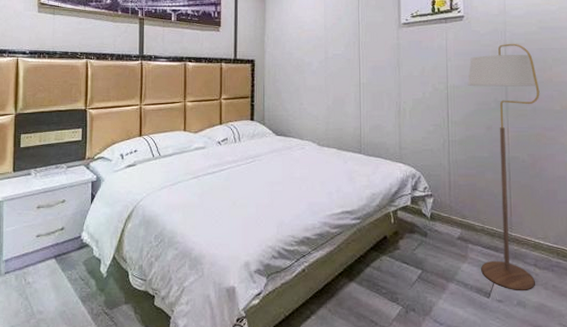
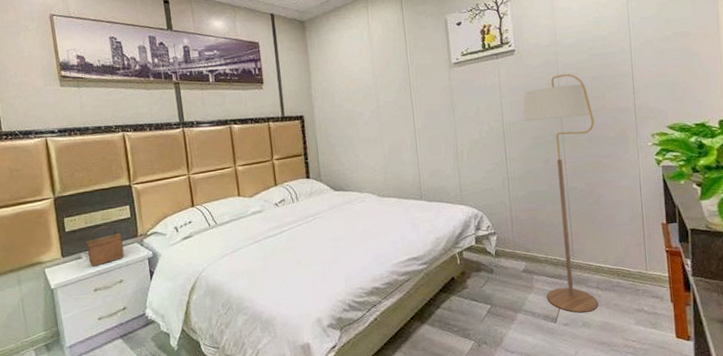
handbag: none [36,146,72,184] -> present [85,226,125,267]

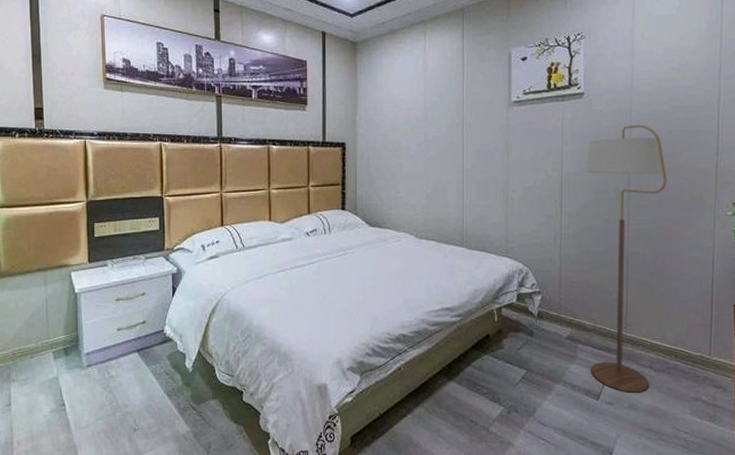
handbag: present [85,226,125,267] -> none [113,236,150,276]

